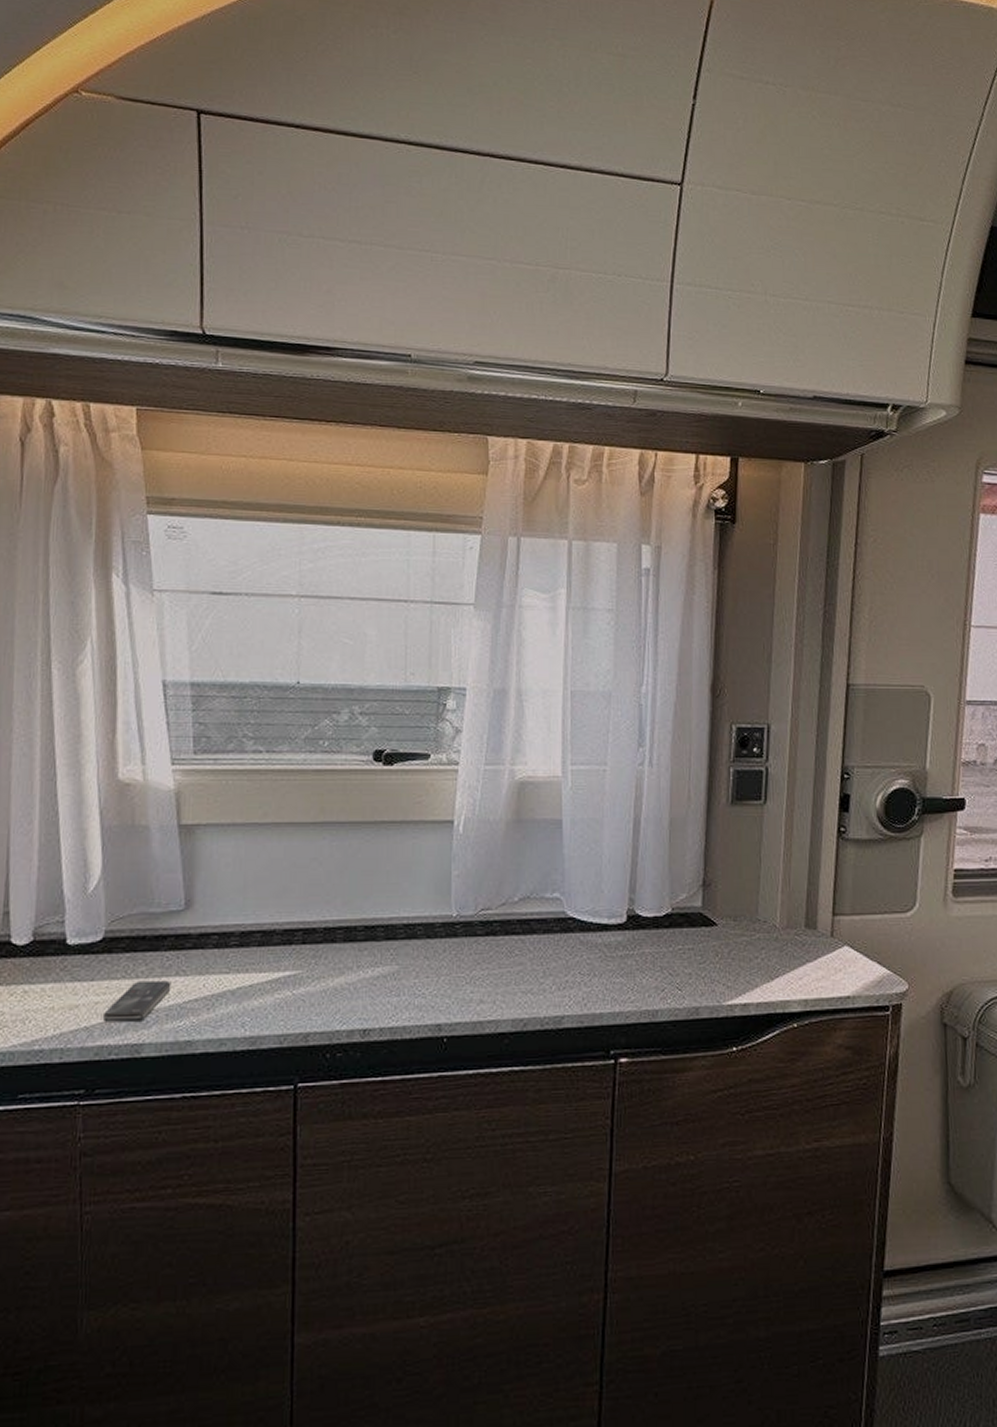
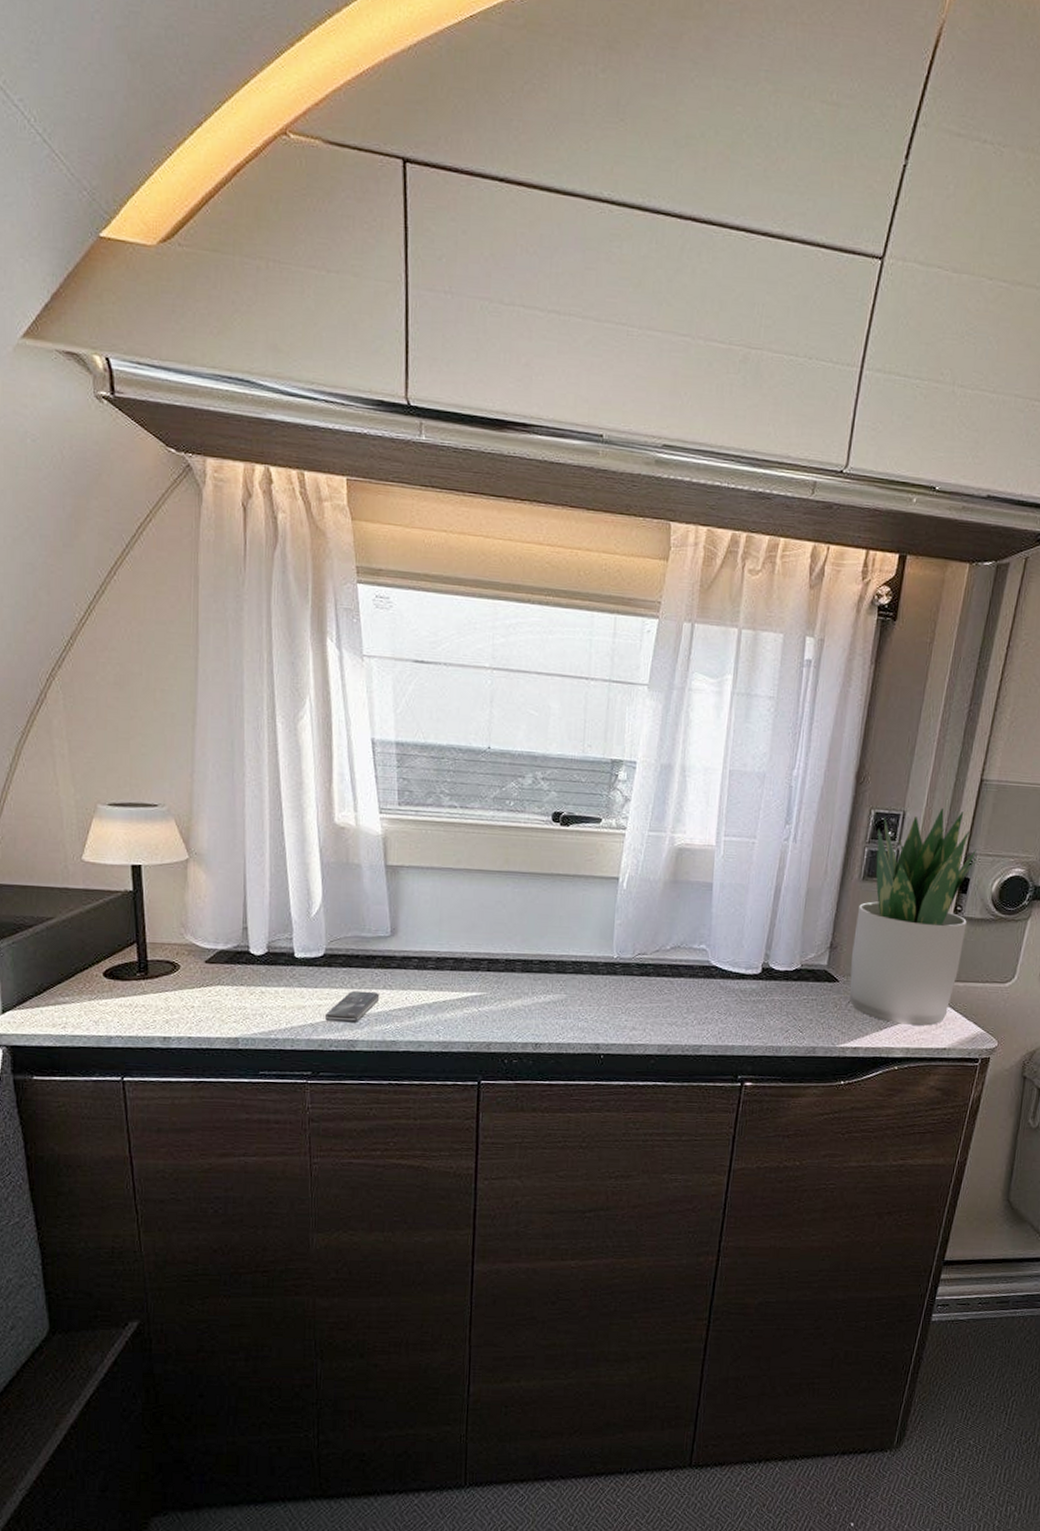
planter: none [728,717,855,971] -> present [848,807,977,1026]

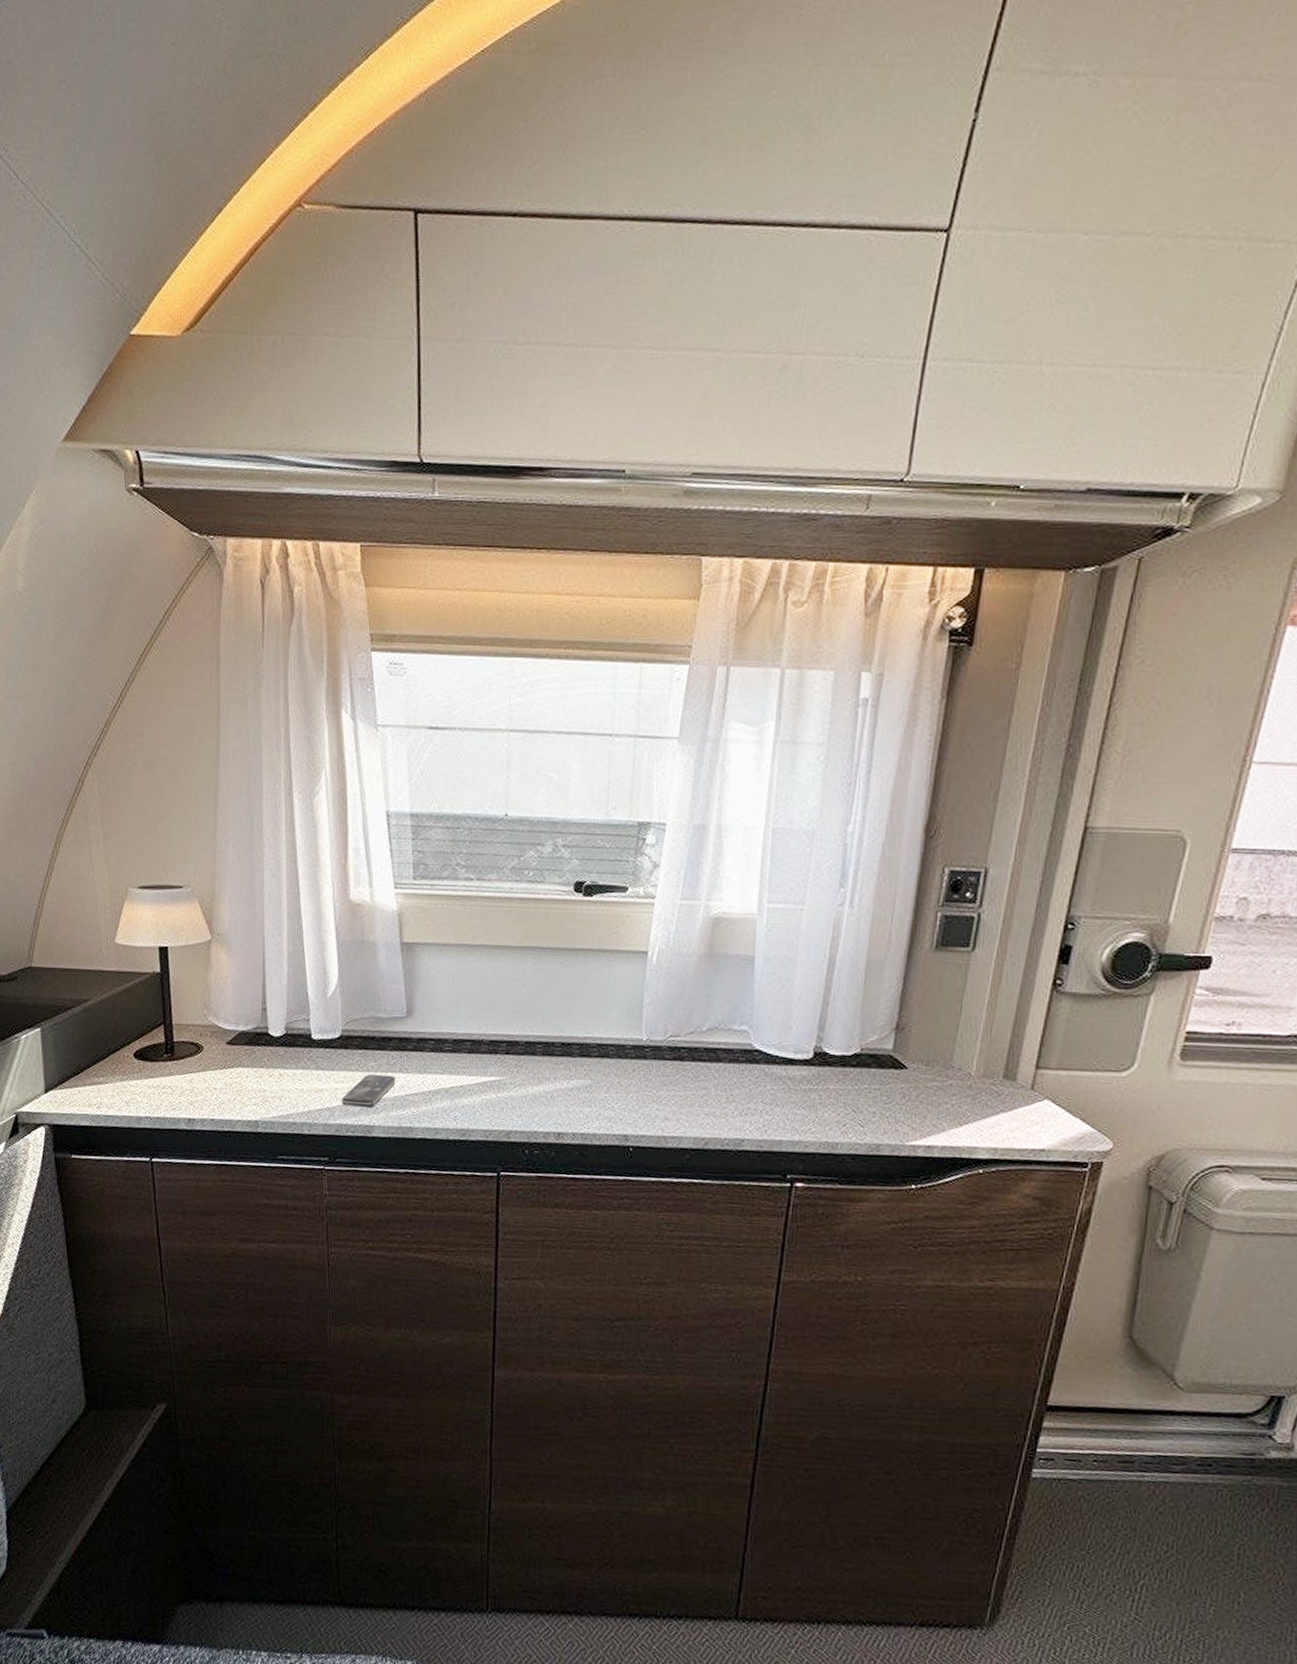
planter: present [848,807,977,1026] -> none [920,862,1081,1122]

